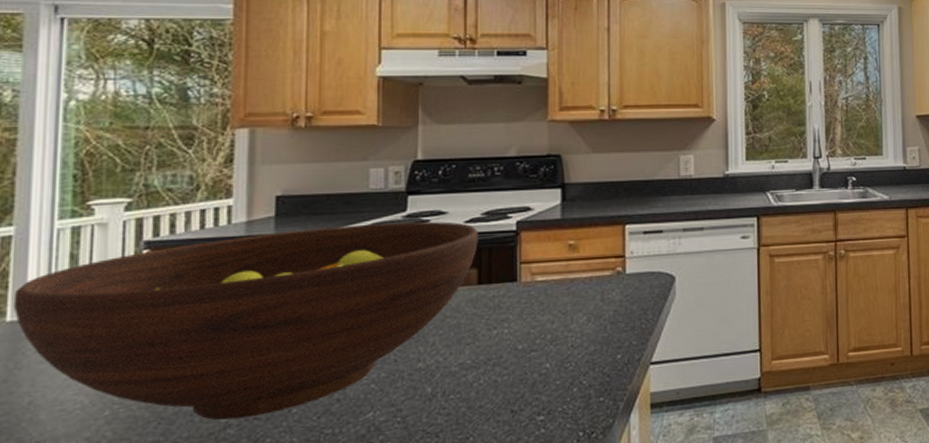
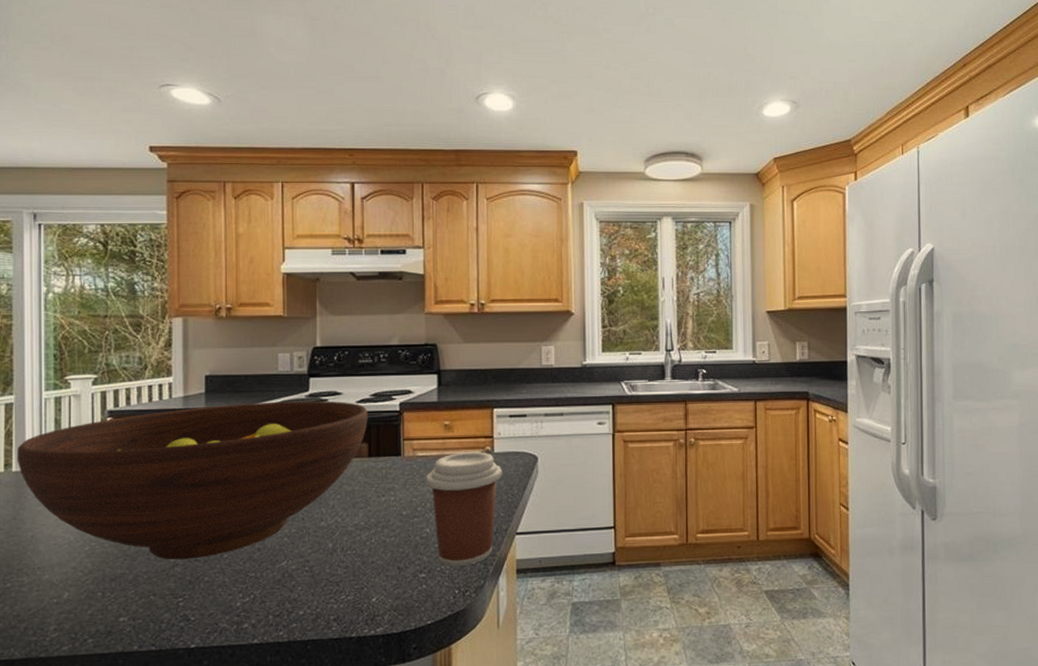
coffee cup: none [546,273,635,405] -> present [425,452,502,566]

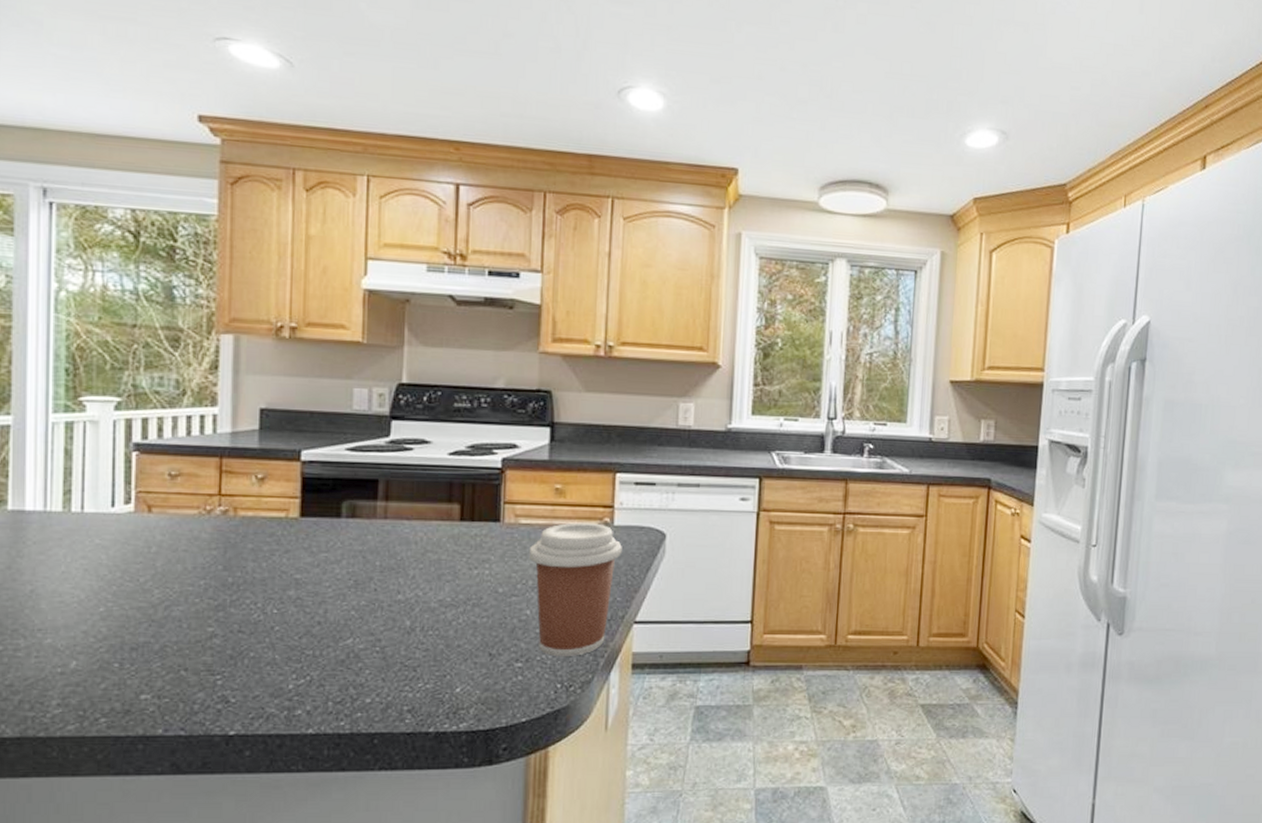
fruit bowl: present [16,400,368,560] -> none [13,446,462,630]

